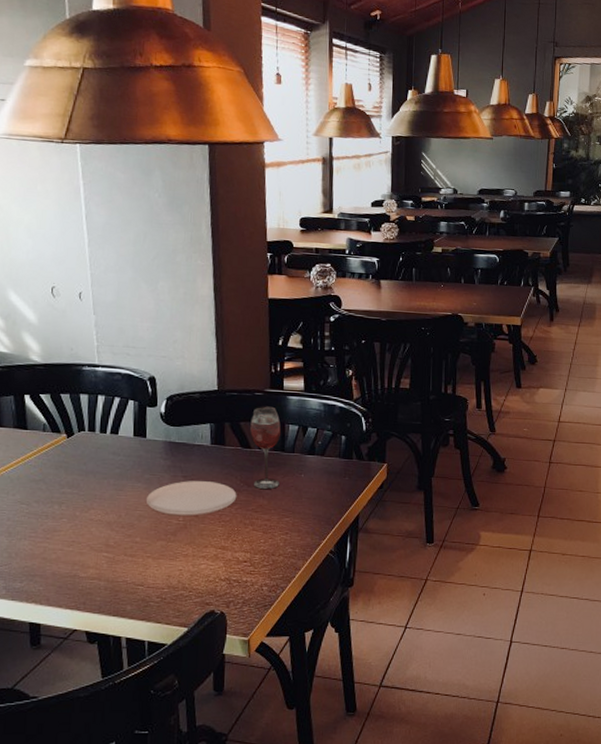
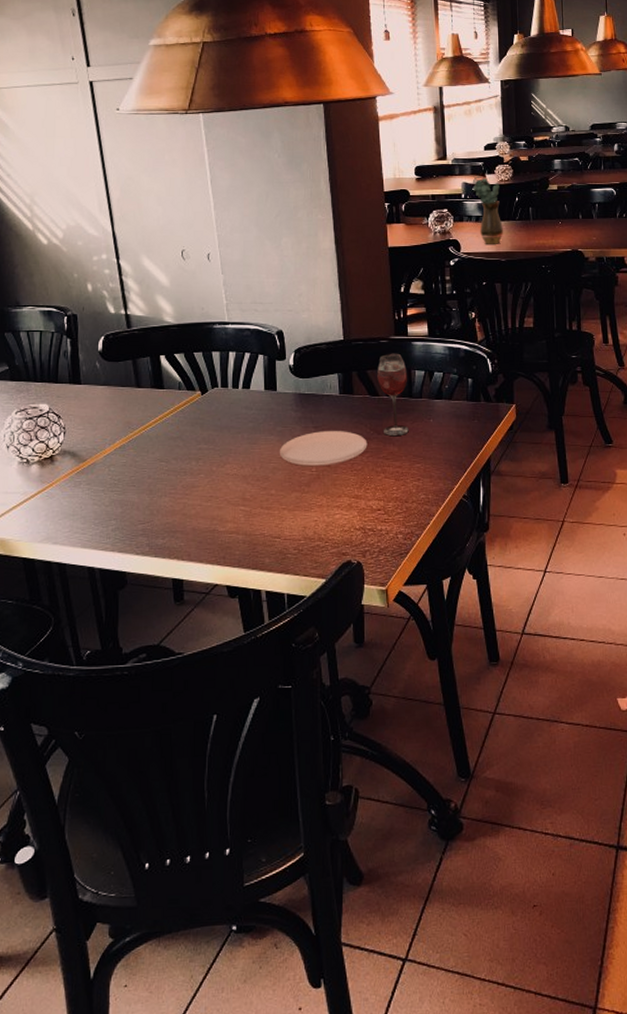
vase: none [357,231,385,303] -> present [472,175,503,244]

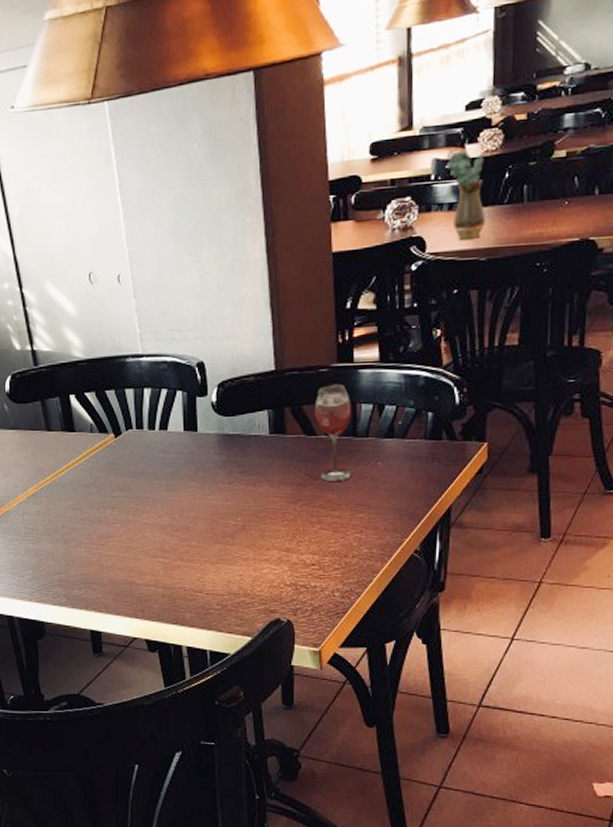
plate: present [279,431,368,467] -> none [200,476,301,517]

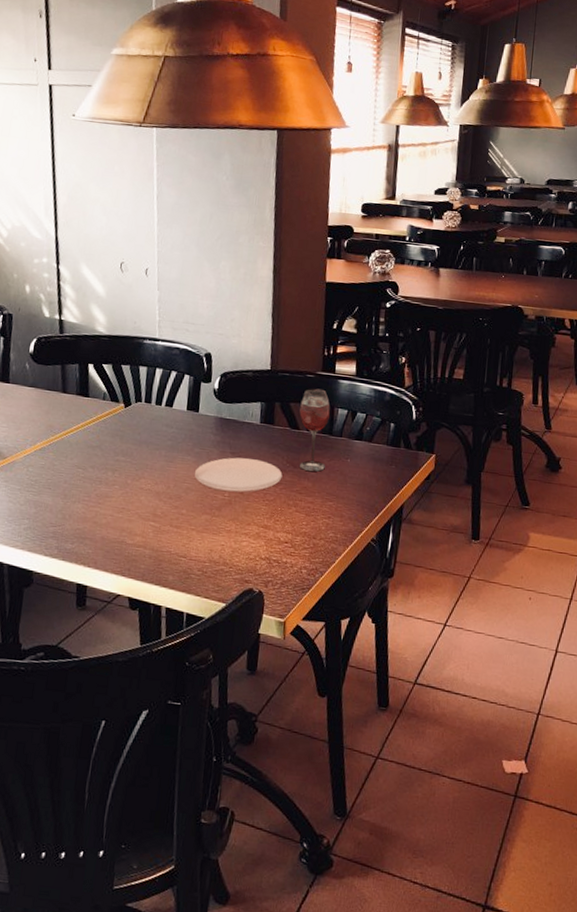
plate: none [200,476,301,517] -> present [194,457,283,493]
vase: present [446,147,485,240] -> none [418,218,446,291]

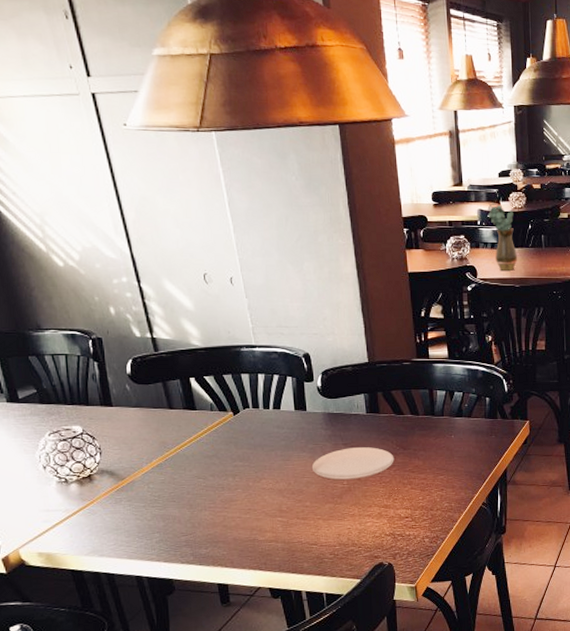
wineglass: present [299,388,331,472] -> none [401,374,432,452]
vase: none [418,218,446,291] -> present [487,202,517,271]

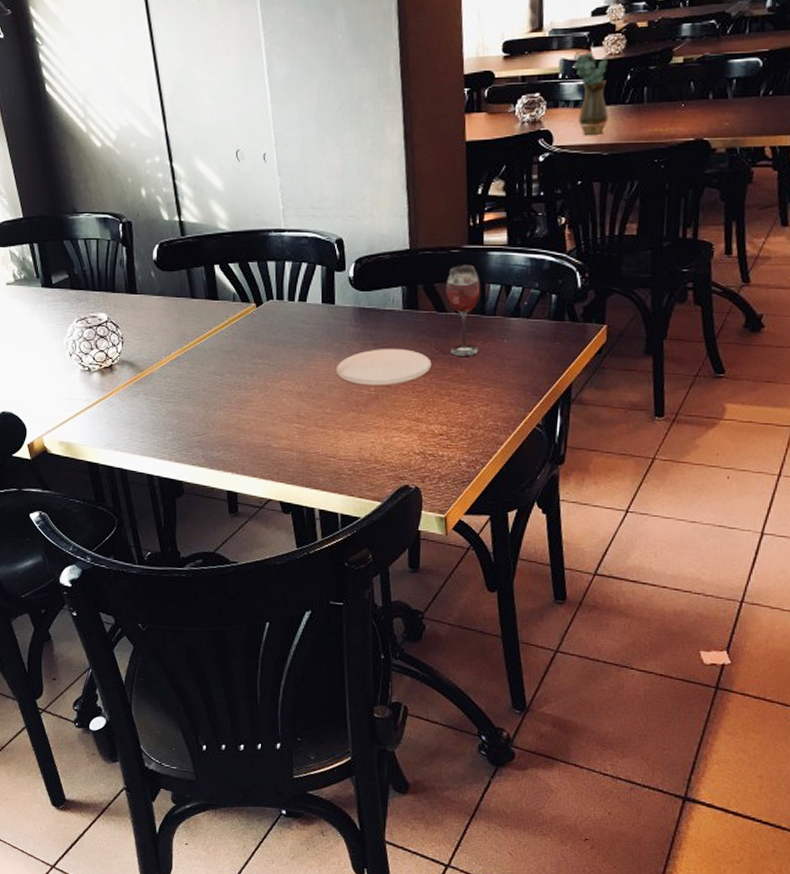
wineglass: none [401,374,432,452] -> present [446,264,482,357]

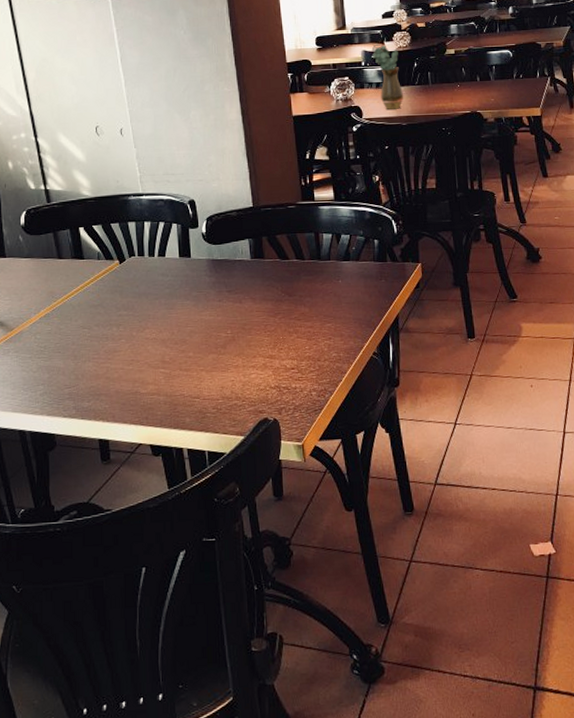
plate: present [335,349,432,387] -> none [195,294,280,330]
wineglass: present [446,264,482,357] -> none [286,217,319,298]

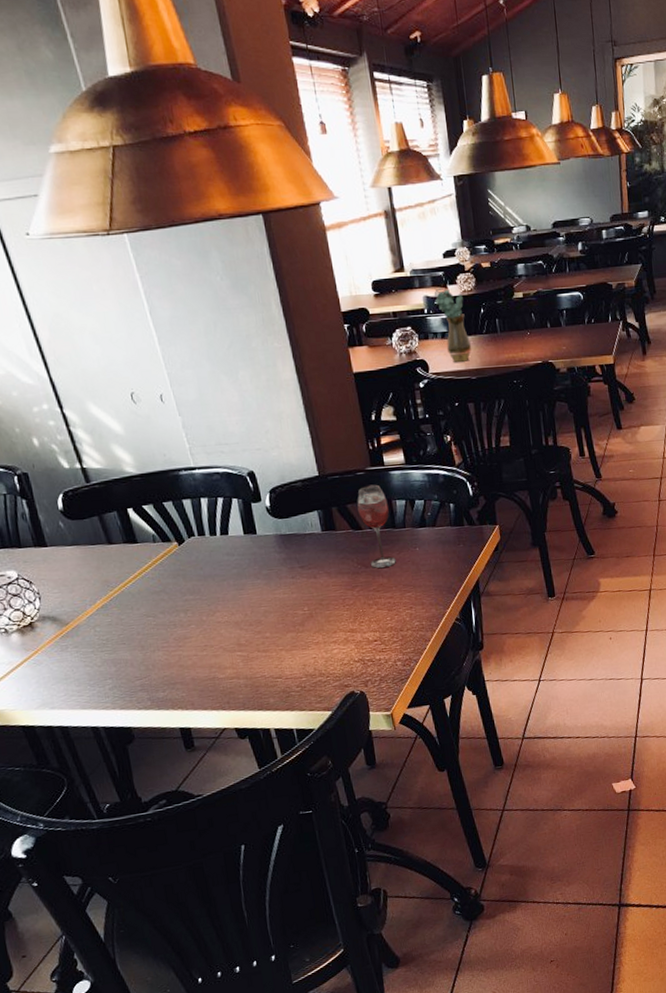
wineglass: none [286,217,319,298] -> present [357,484,396,569]

